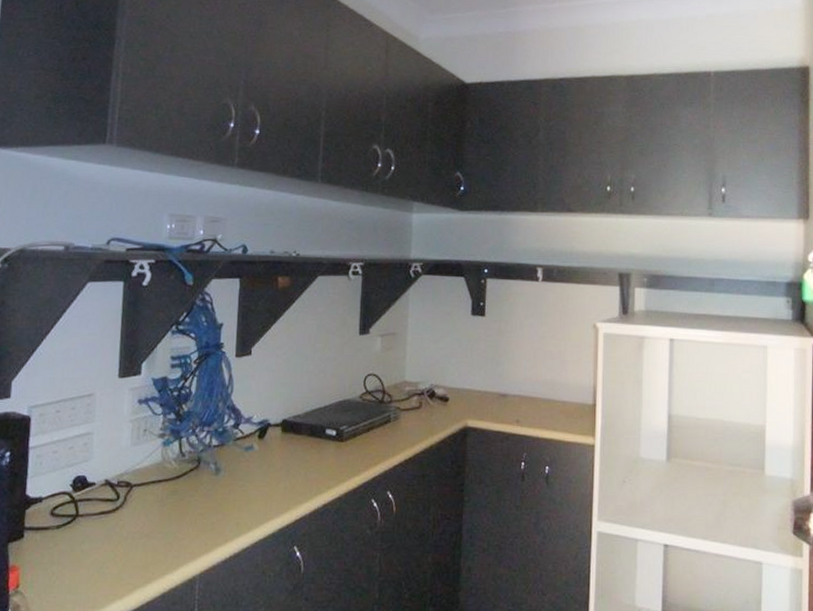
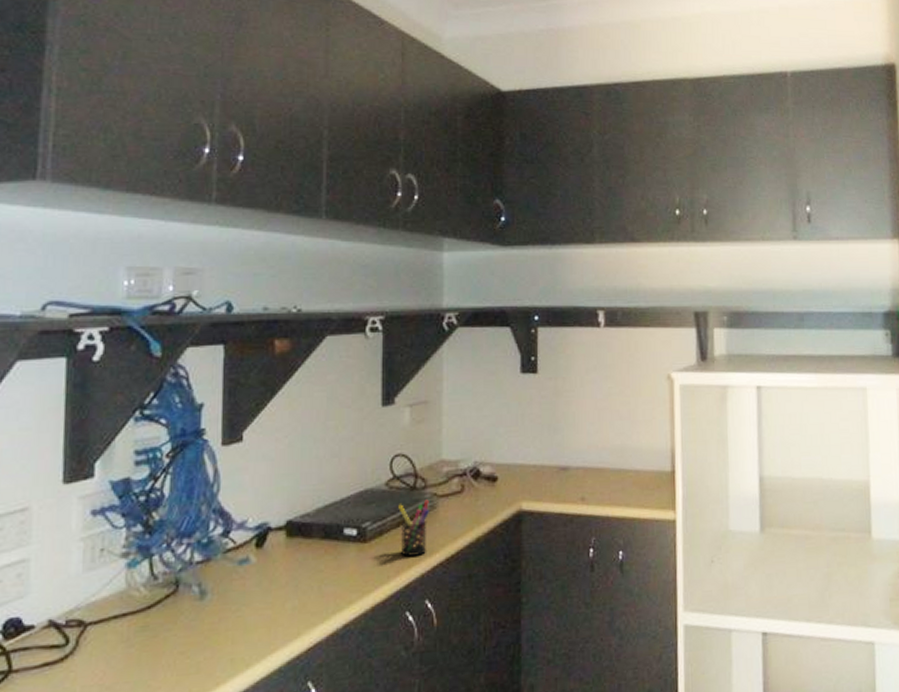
pen holder: none [369,411,393,457] -> present [398,499,429,557]

